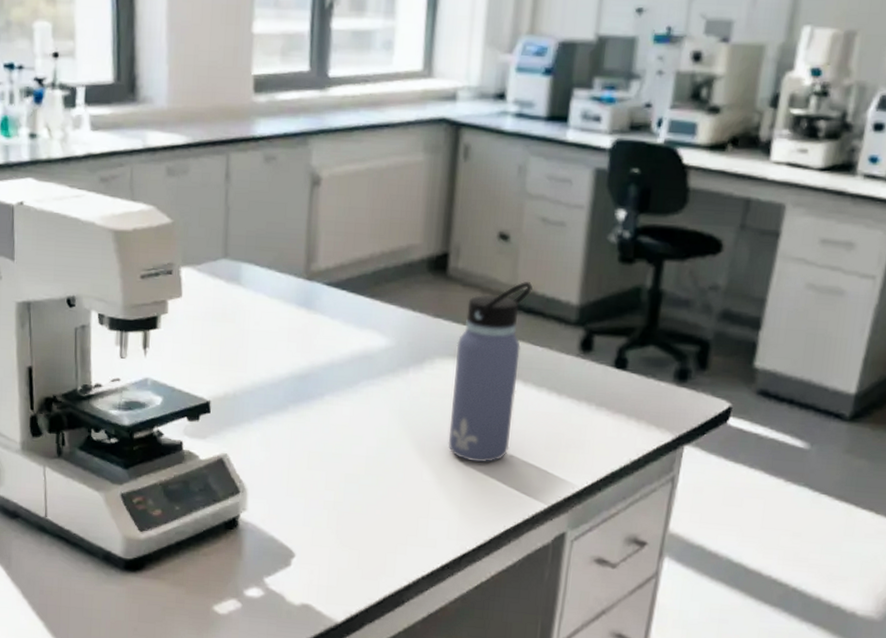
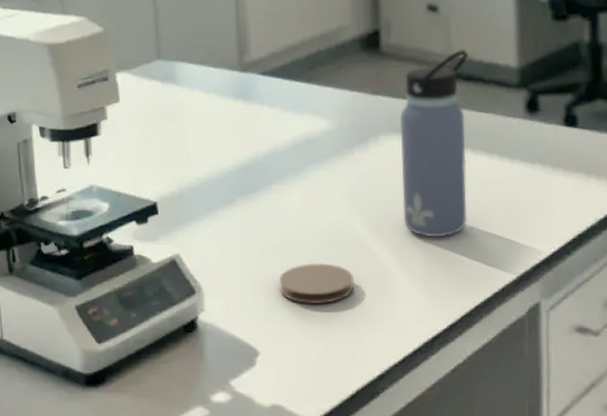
coaster: none [321,475,394,515] -> present [280,263,355,305]

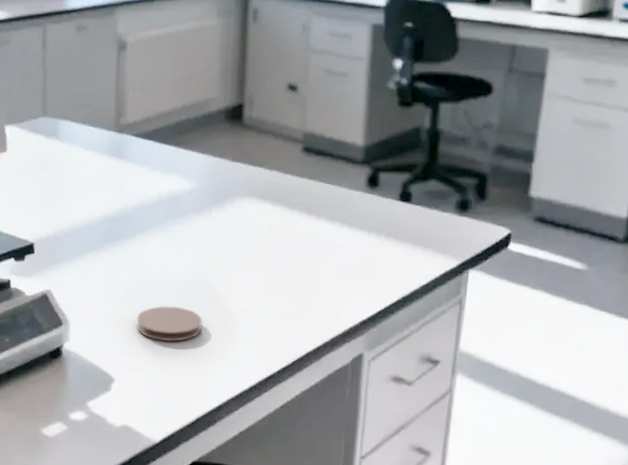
water bottle: present [399,50,469,238] -> none [250,127,321,292]

